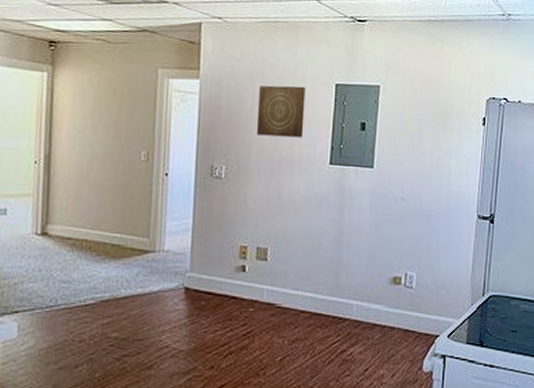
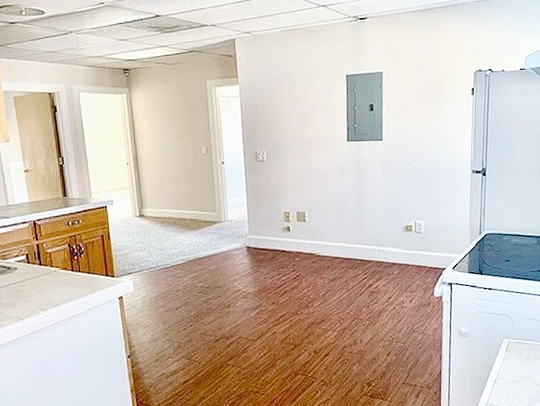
wall art: present [256,85,306,138] -> none [286,80,324,124]

